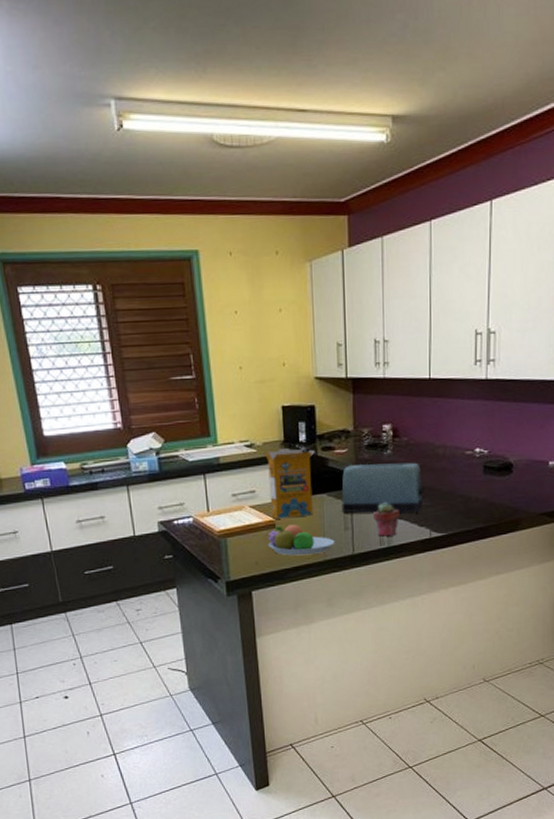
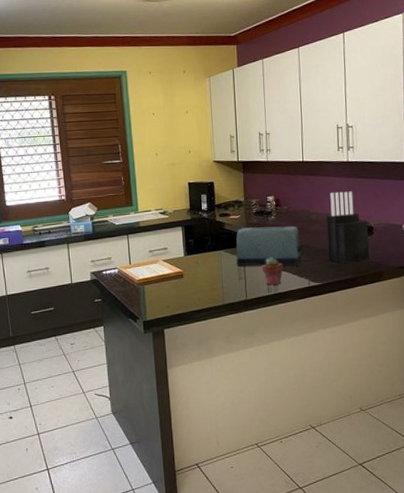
cereal box: present [263,449,315,519] -> none [174,215,214,270]
fruit bowl: present [268,523,335,556] -> none [177,274,231,301]
knife block: none [455,418,507,509] -> present [326,191,370,263]

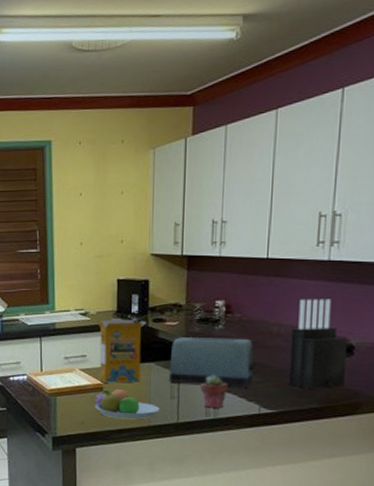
cereal box: none [174,215,214,270] -> present [97,318,146,383]
fruit bowl: none [177,274,231,301] -> present [95,388,160,420]

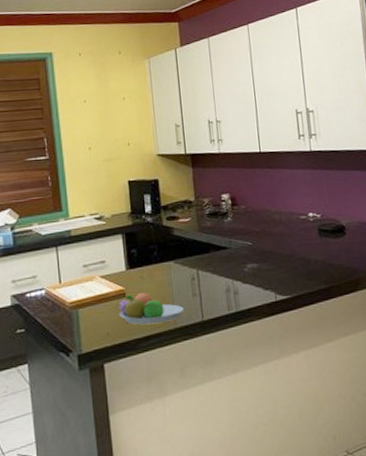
cereal box: present [97,318,146,383] -> none [112,219,162,288]
toaster: present [169,337,256,387] -> none [187,228,266,279]
potted succulent: present [201,375,228,409] -> none [219,267,245,302]
knife block: present [288,299,348,389] -> none [290,185,344,271]

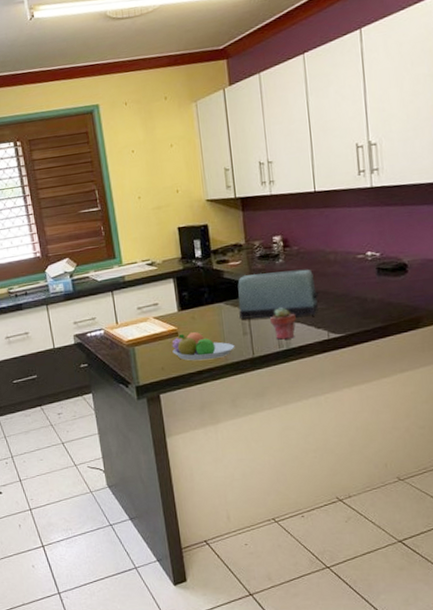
toaster: none [187,228,266,279] -> present [237,269,320,319]
potted succulent: none [219,267,245,302] -> present [270,307,296,340]

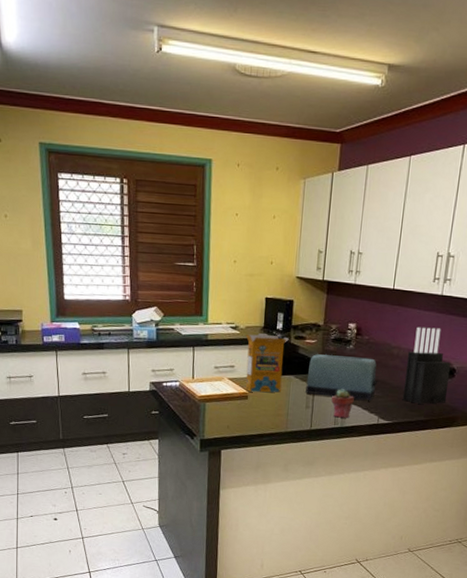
cereal box: none [163,264,213,328] -> present [245,333,289,393]
fruit bowl: present [171,331,235,361] -> none [240,397,296,426]
knife block: none [346,223,404,310] -> present [402,327,451,404]

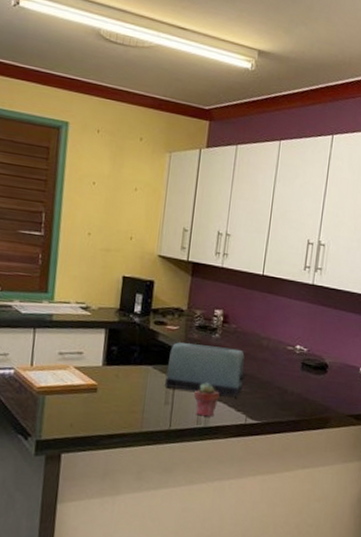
cereal box: present [245,333,289,393] -> none [94,316,148,385]
knife block: present [402,327,451,404] -> none [272,317,324,403]

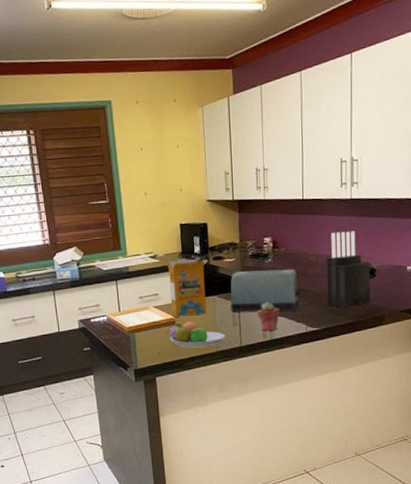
fruit bowl: none [86,390,153,425] -> present [169,321,225,348]
cereal box: none [94,316,148,385] -> present [165,259,208,317]
knife block: none [272,317,324,403] -> present [326,231,371,307]

